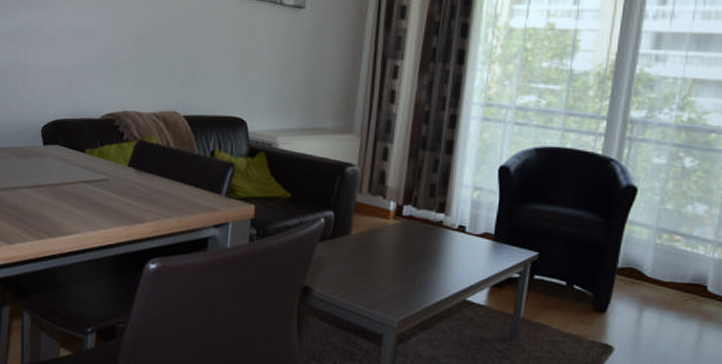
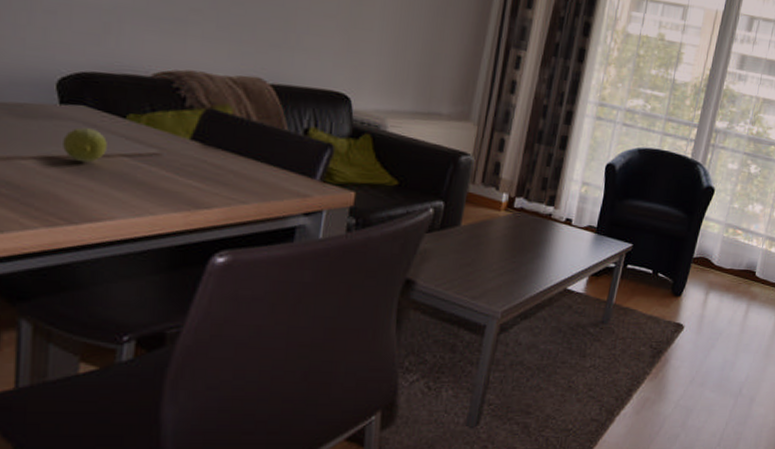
fruit: none [46,162,73,189] -> present [63,127,107,163]

